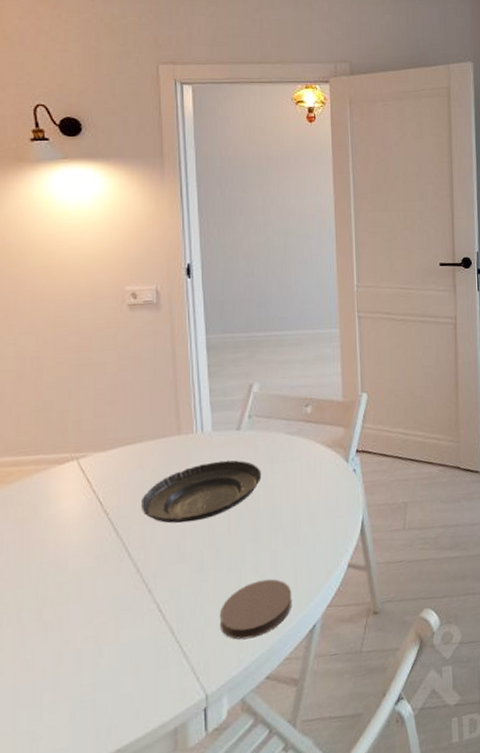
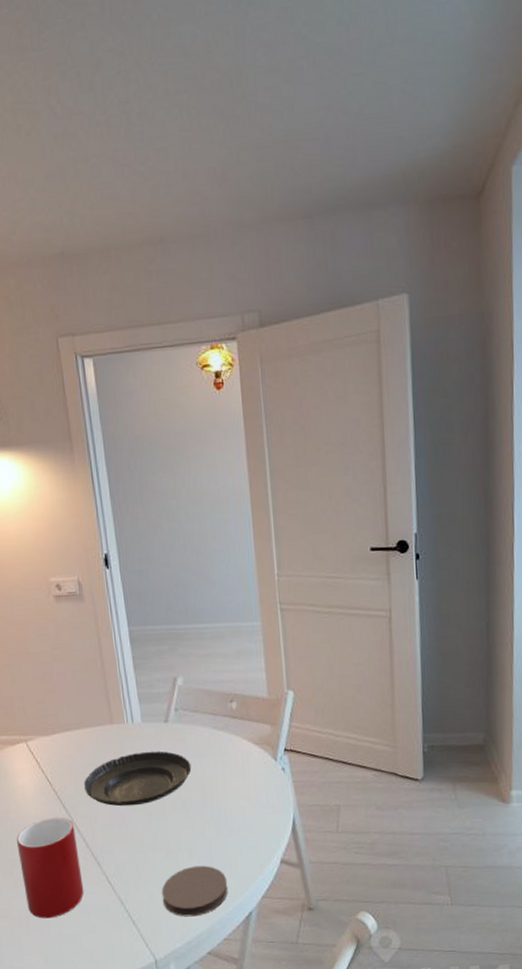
cup: none [51,541,129,666] -> present [16,816,84,919]

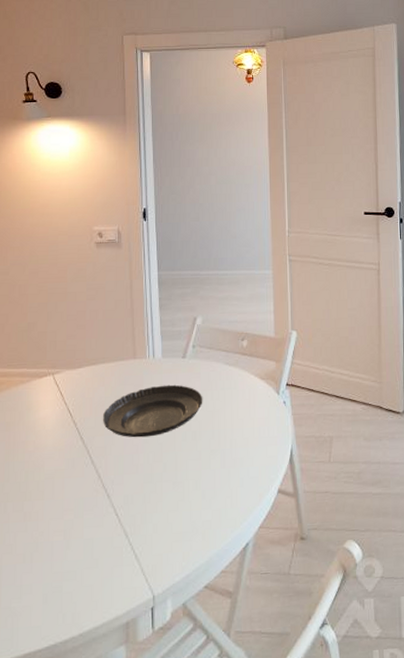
cup: present [16,816,84,919] -> none [31,448,91,554]
coaster: present [161,865,229,917] -> none [165,496,228,549]

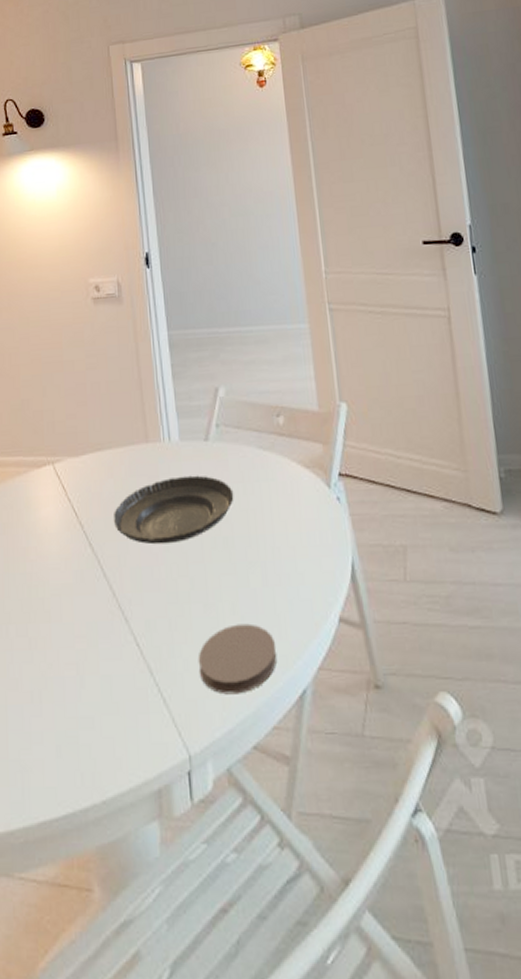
coaster: none [165,496,228,549] -> present [198,623,278,695]

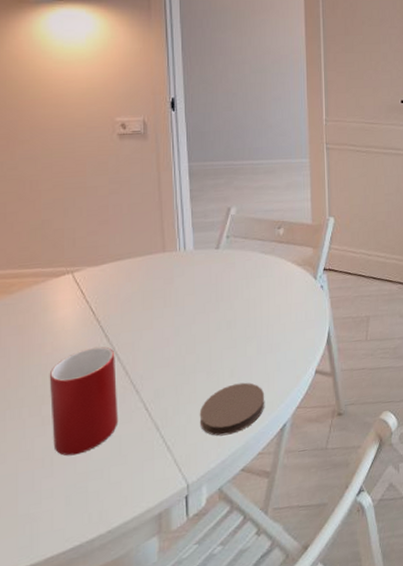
cup: none [34,557,108,693] -> present [49,346,119,456]
tart tin: present [114,475,234,545] -> none [130,275,238,332]

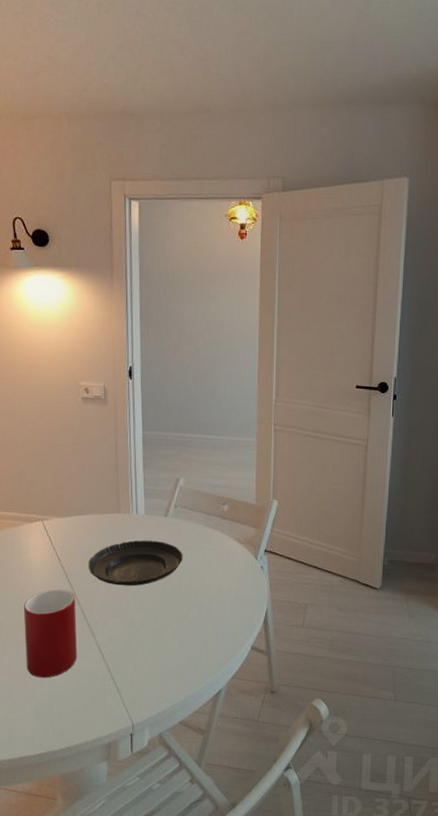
tart tin: none [130,275,238,332] -> present [89,540,183,586]
coaster: present [199,382,265,436] -> none [144,644,203,689]

